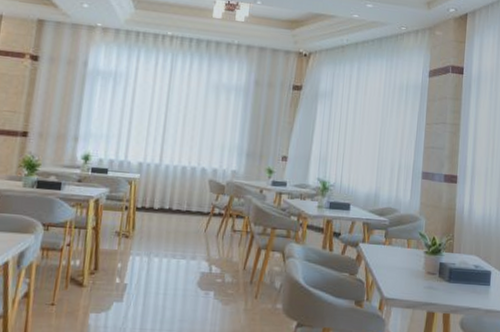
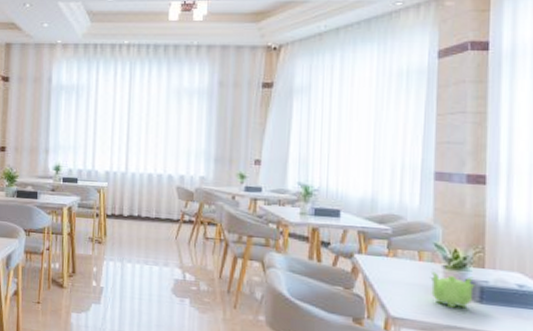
teapot: none [415,257,448,287] -> present [430,271,477,308]

